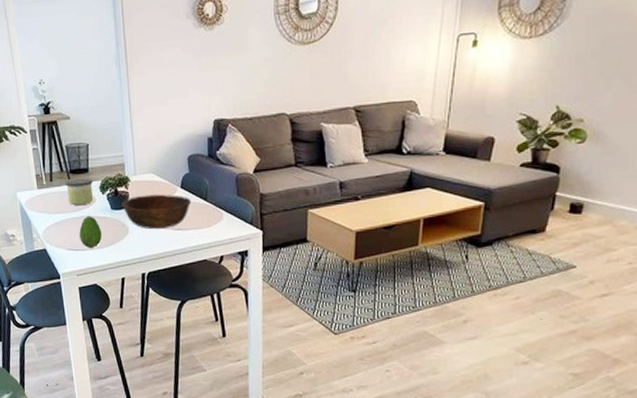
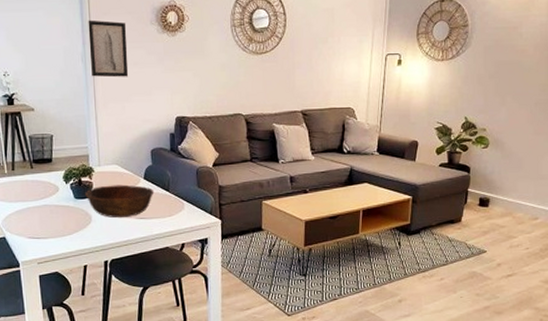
candle: present [64,178,94,205] -> none [27,168,57,194]
fruit: present [79,216,102,248] -> none [41,204,64,236]
wall art: none [121,18,164,80] -> present [88,20,129,78]

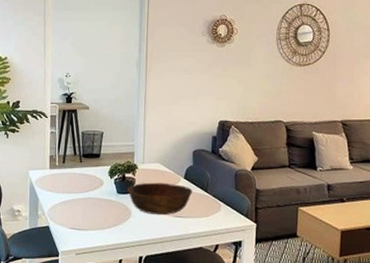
wall art: present [88,20,129,78] -> none [144,30,180,82]

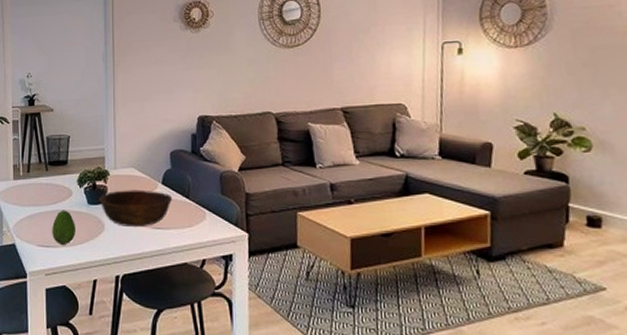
fruit: none [83,198,105,228] -> present [52,210,75,244]

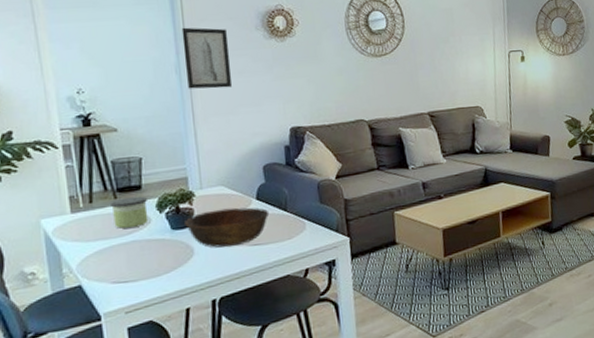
candle: none [42,170,71,198] -> present [109,196,149,229]
fruit: present [52,210,75,244] -> none [129,239,159,278]
wall art: none [111,20,150,76] -> present [181,27,233,89]

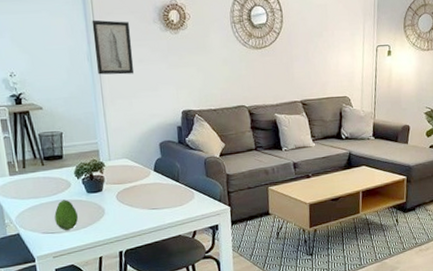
candle: present [109,196,149,229] -> none [38,164,69,190]
fruit: none [129,239,159,278] -> present [54,199,78,230]
bowl: present [184,207,270,248] -> none [97,177,165,210]

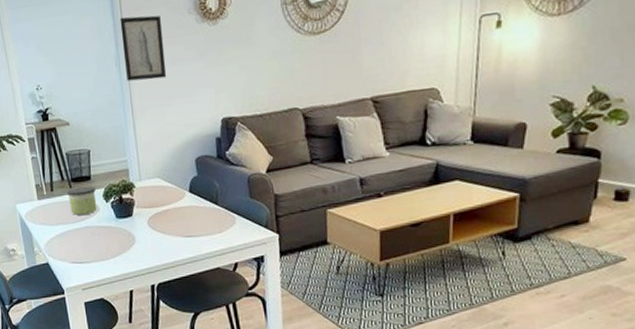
candle: none [38,164,69,190] -> present [66,186,98,215]
fruit: present [54,199,78,230] -> none [83,226,107,260]

